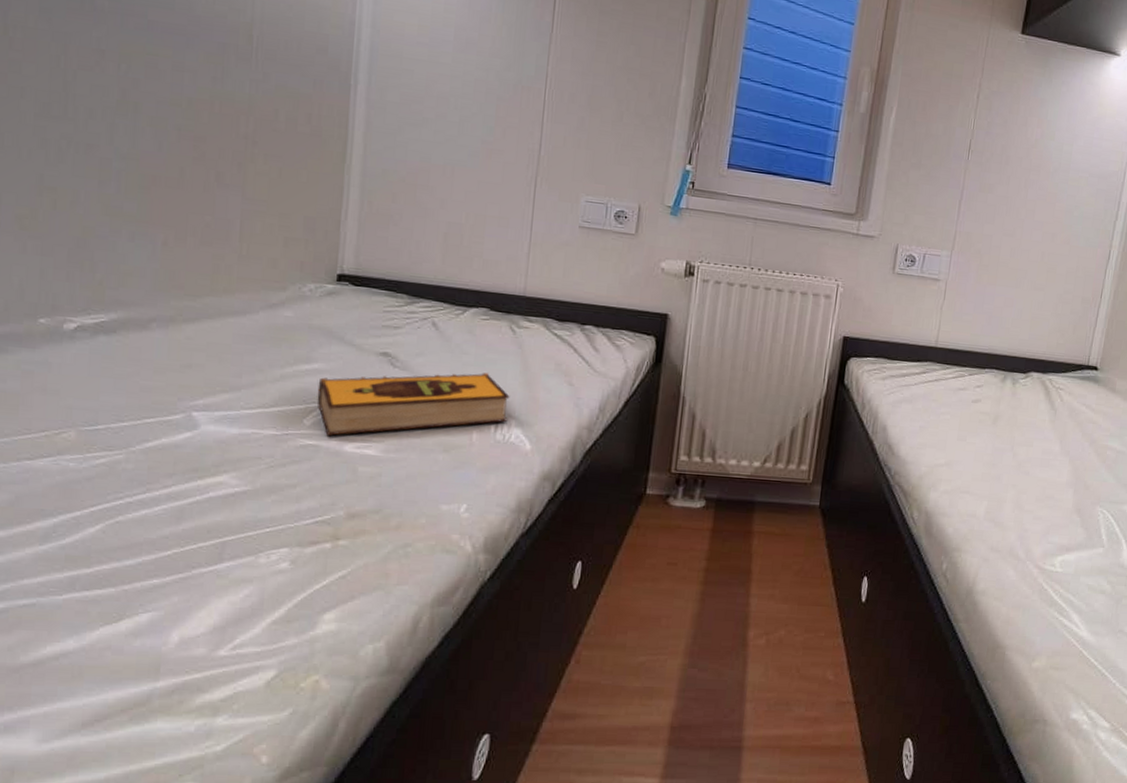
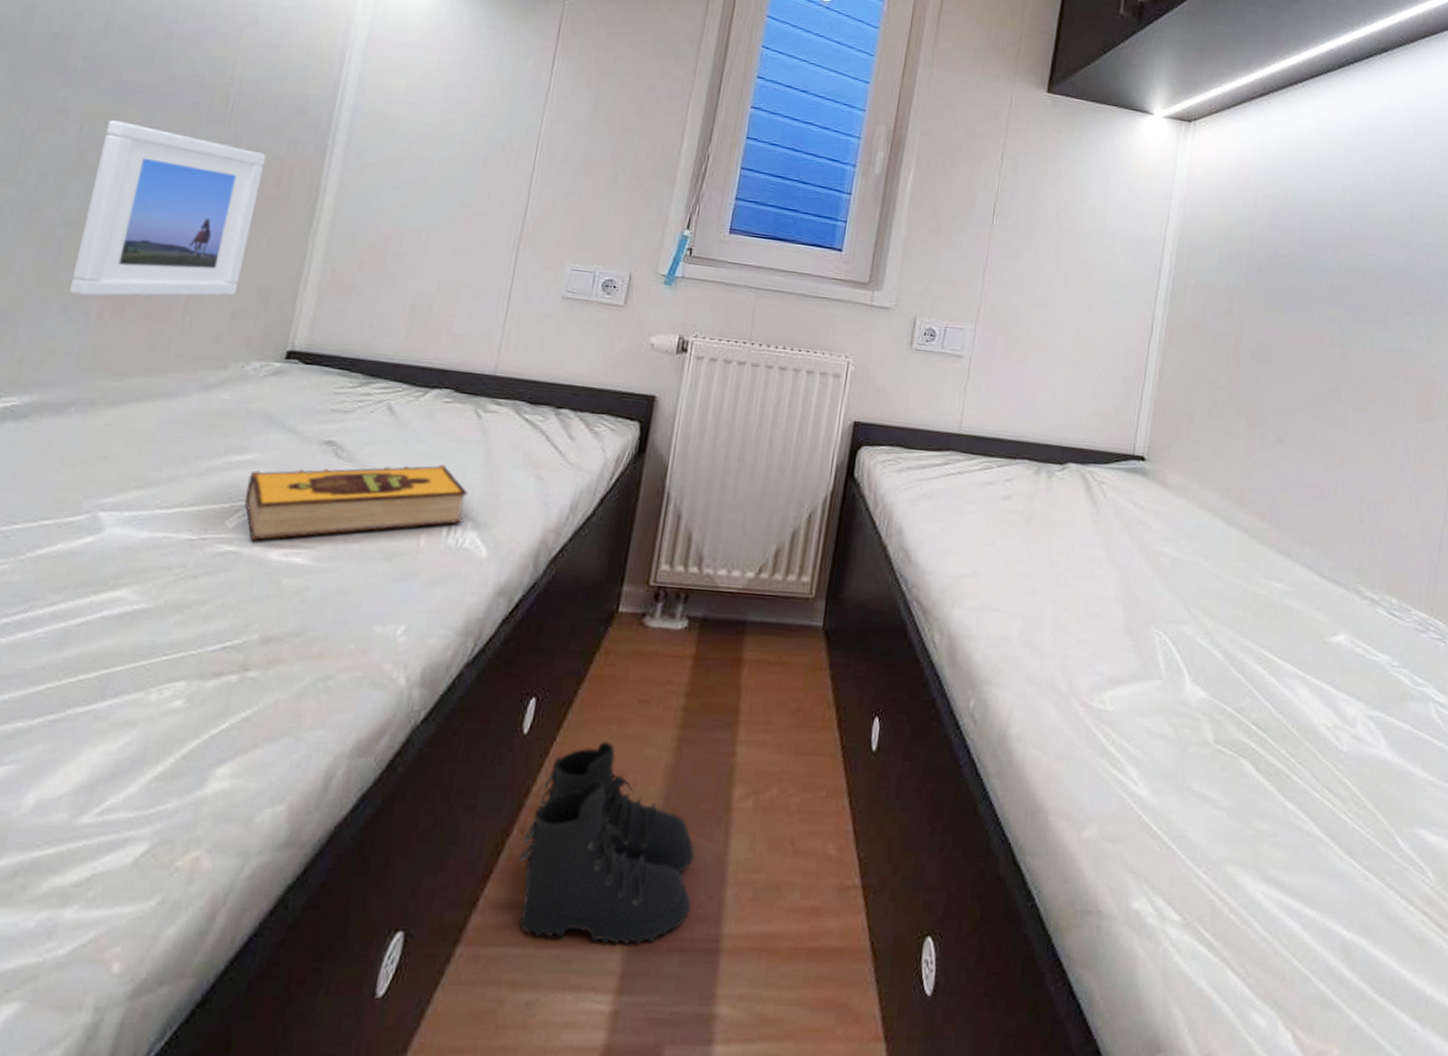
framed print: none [133,59,295,225] -> present [68,120,267,296]
boots: none [577,594,719,744] -> present [518,741,695,946]

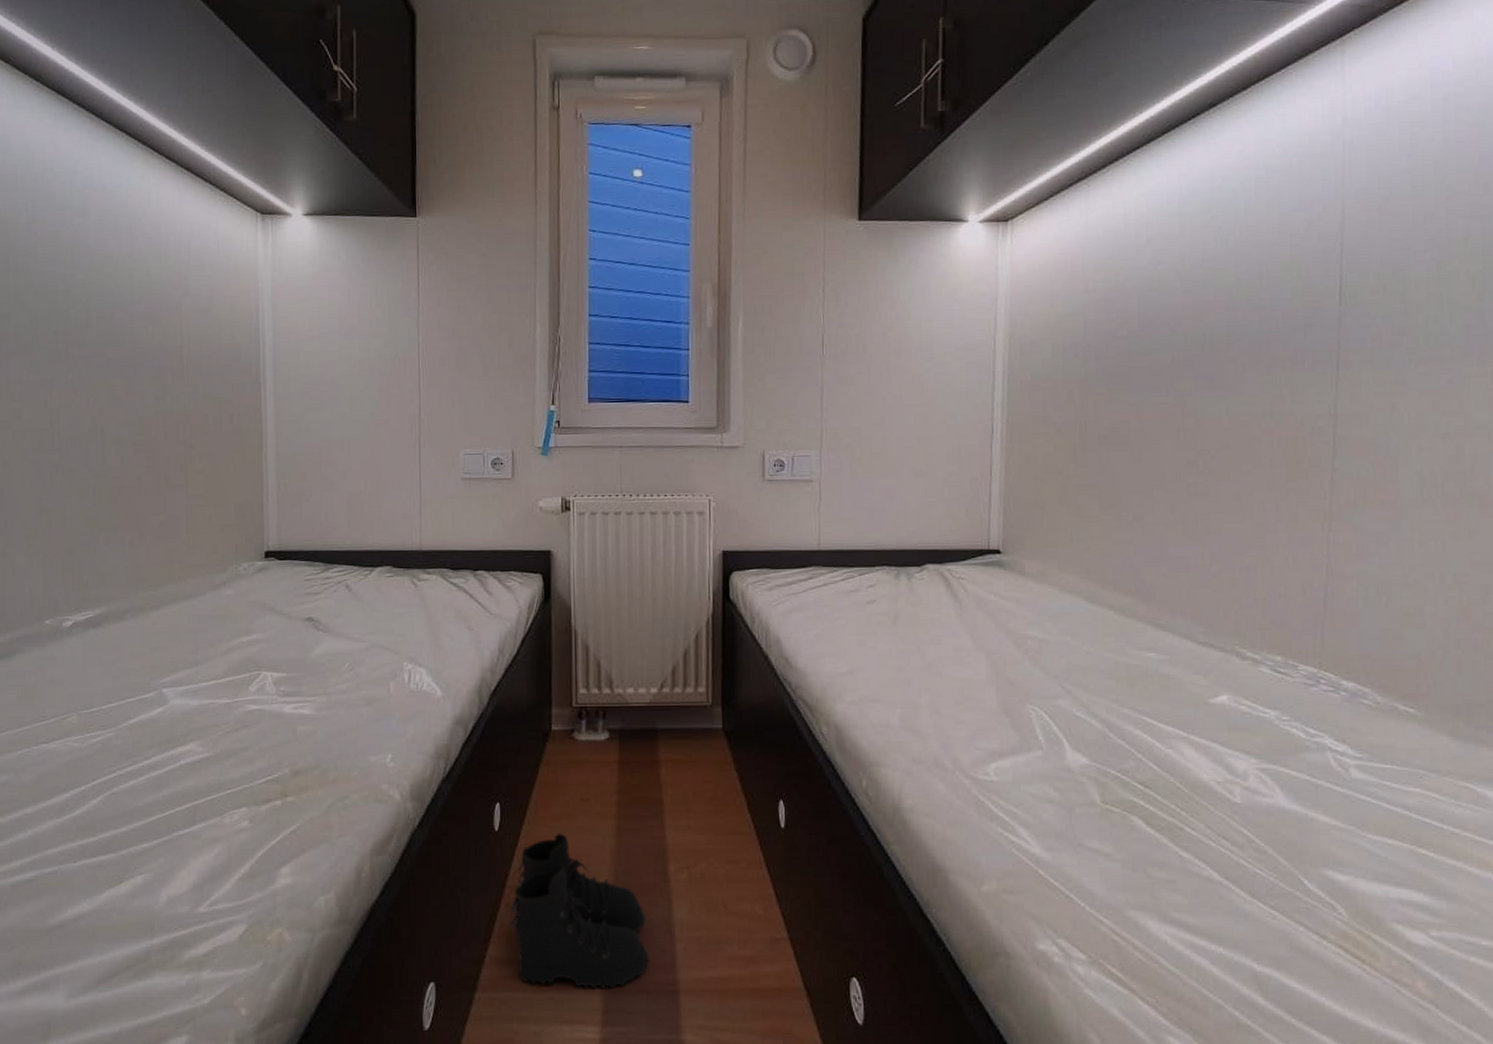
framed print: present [68,120,267,296] -> none [105,391,220,529]
hardback book: present [244,464,468,540] -> none [258,627,419,699]

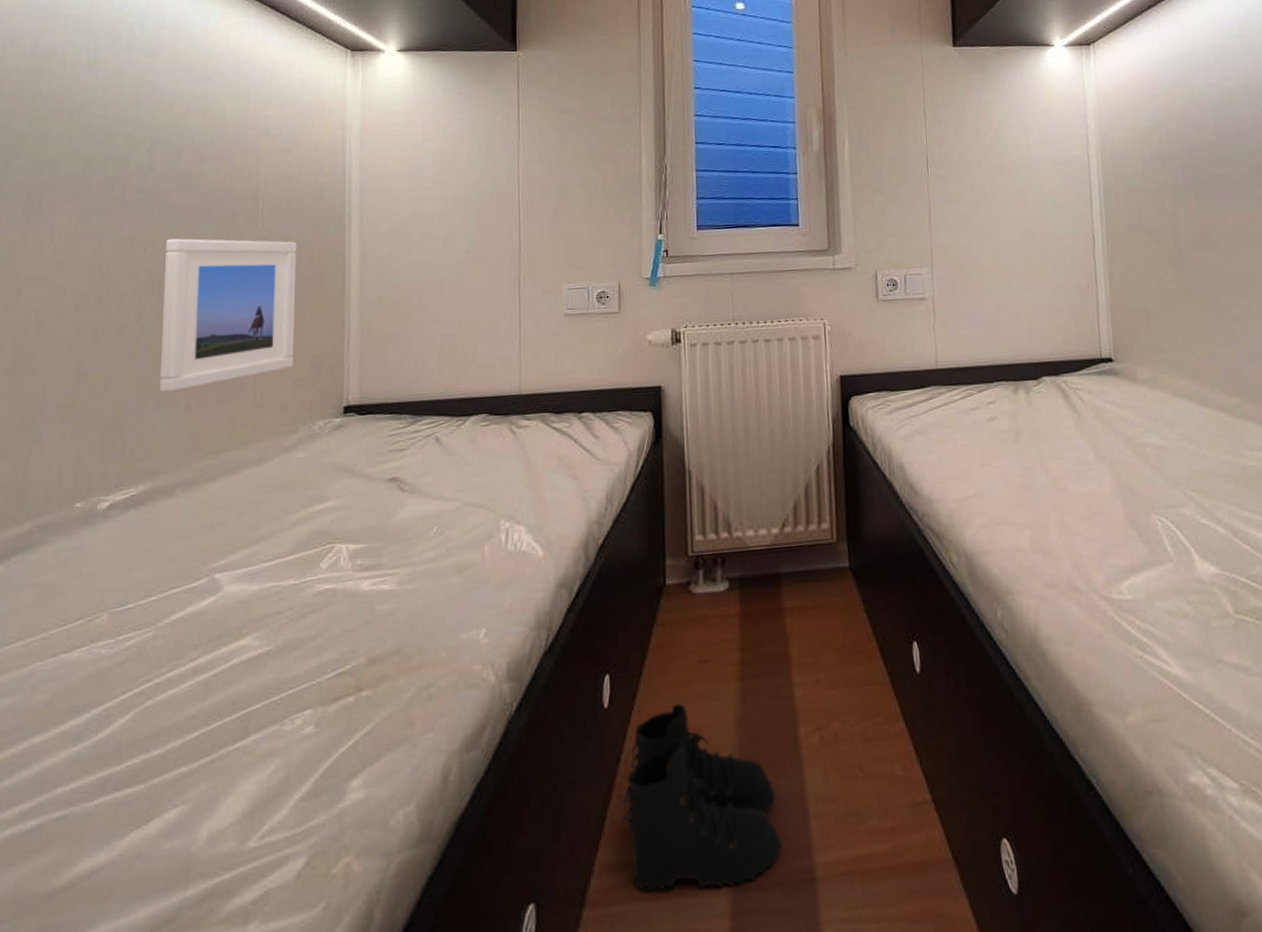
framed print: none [105,391,220,529] -> present [158,238,297,392]

